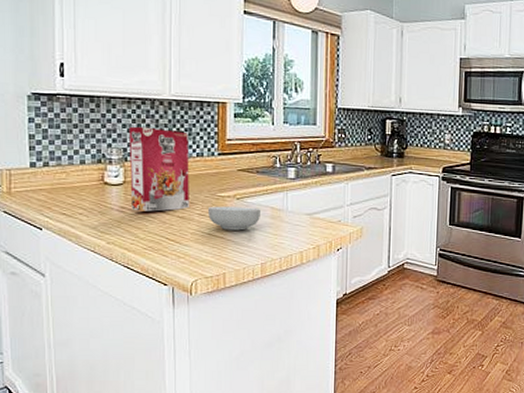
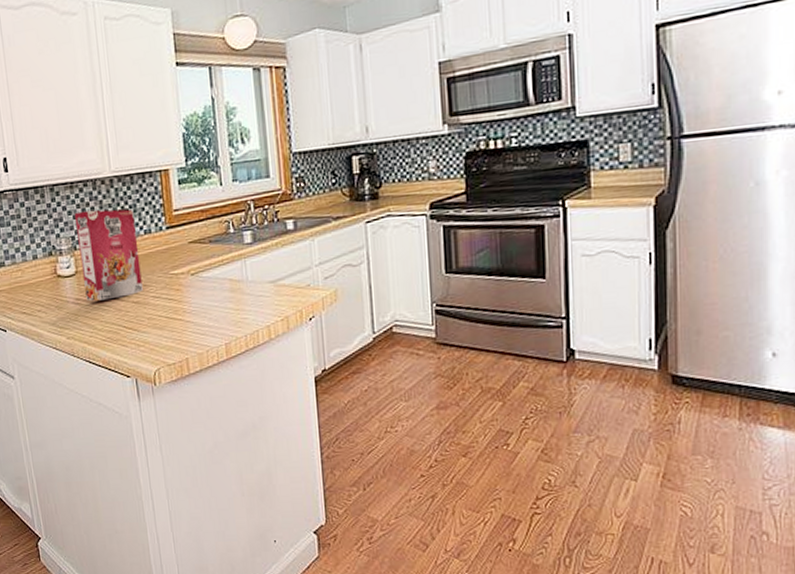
cereal bowl: present [208,206,262,231] -> none [163,282,219,311]

